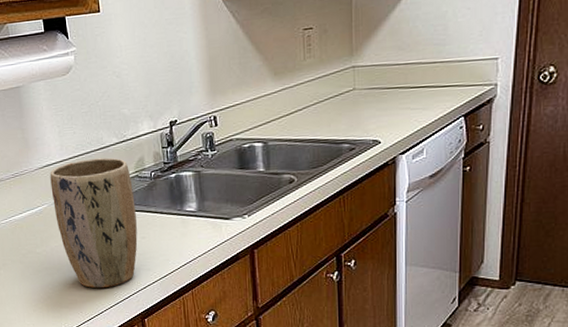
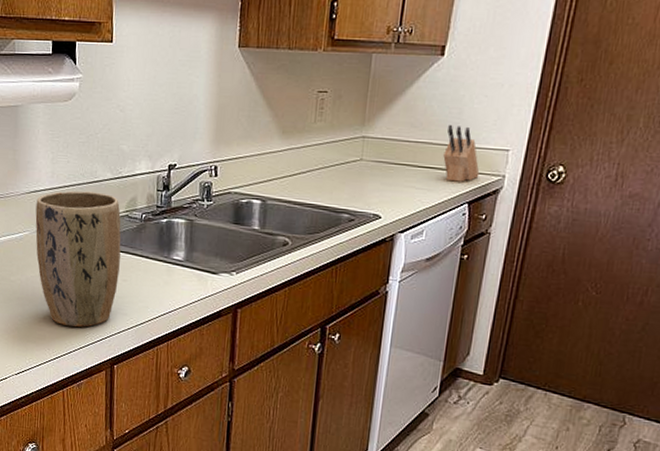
knife block: none [434,41,472,98] -> present [443,124,480,182]

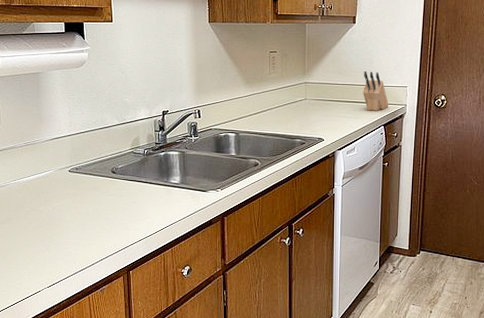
plant pot: present [35,190,121,327] -> none [58,135,129,244]

